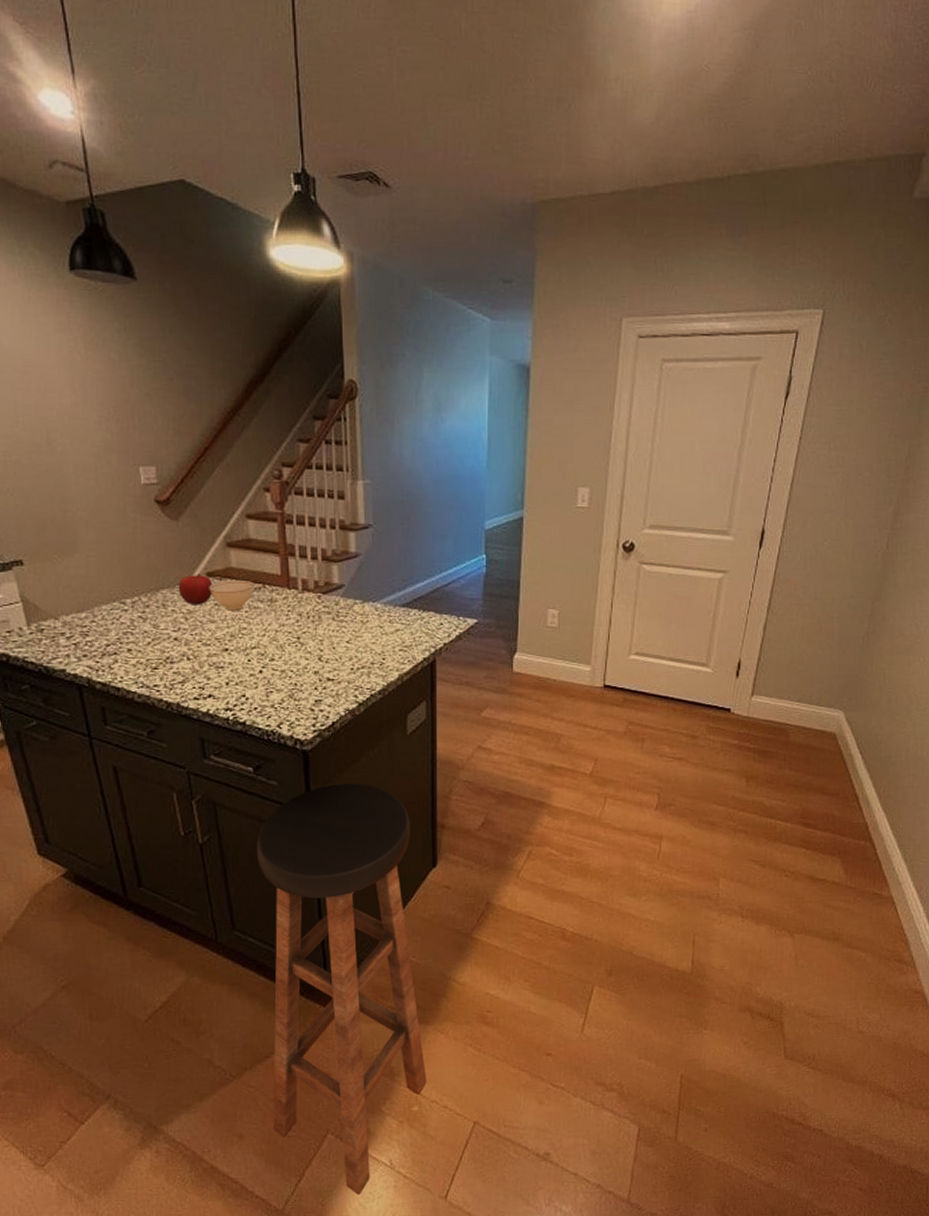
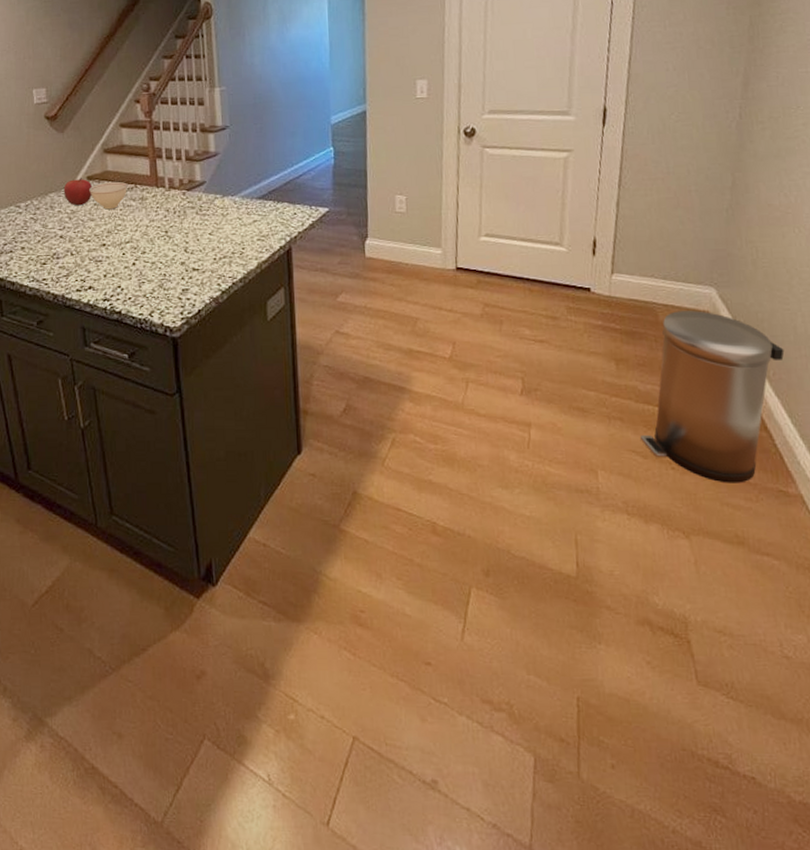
bar stool: present [256,784,427,1195] -> none [131,369,302,812]
pedal bin: none [761,732,896,888] -> present [641,310,785,483]

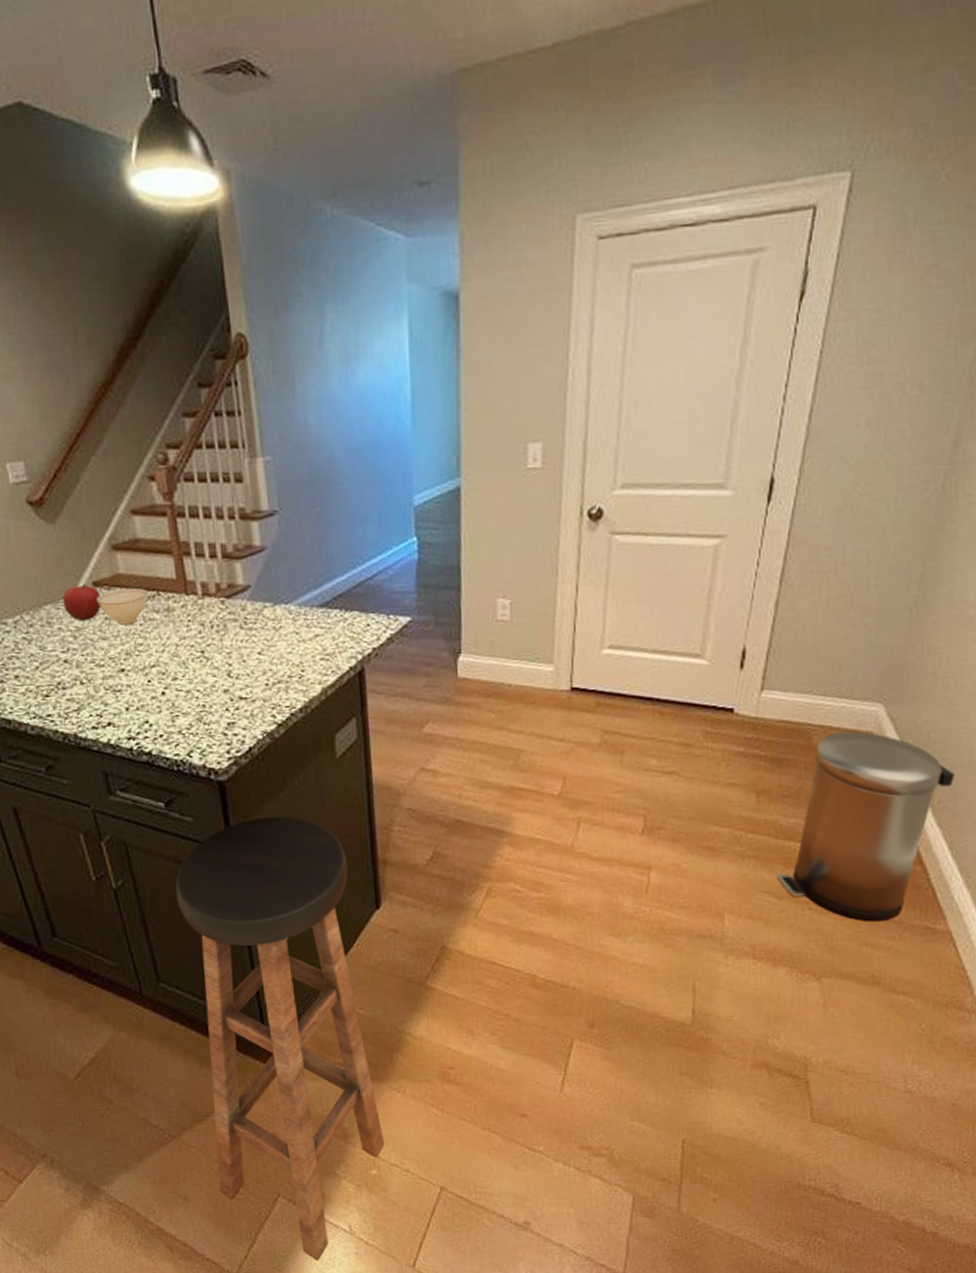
bar stool: none [131,369,302,812] -> present [175,816,385,1260]

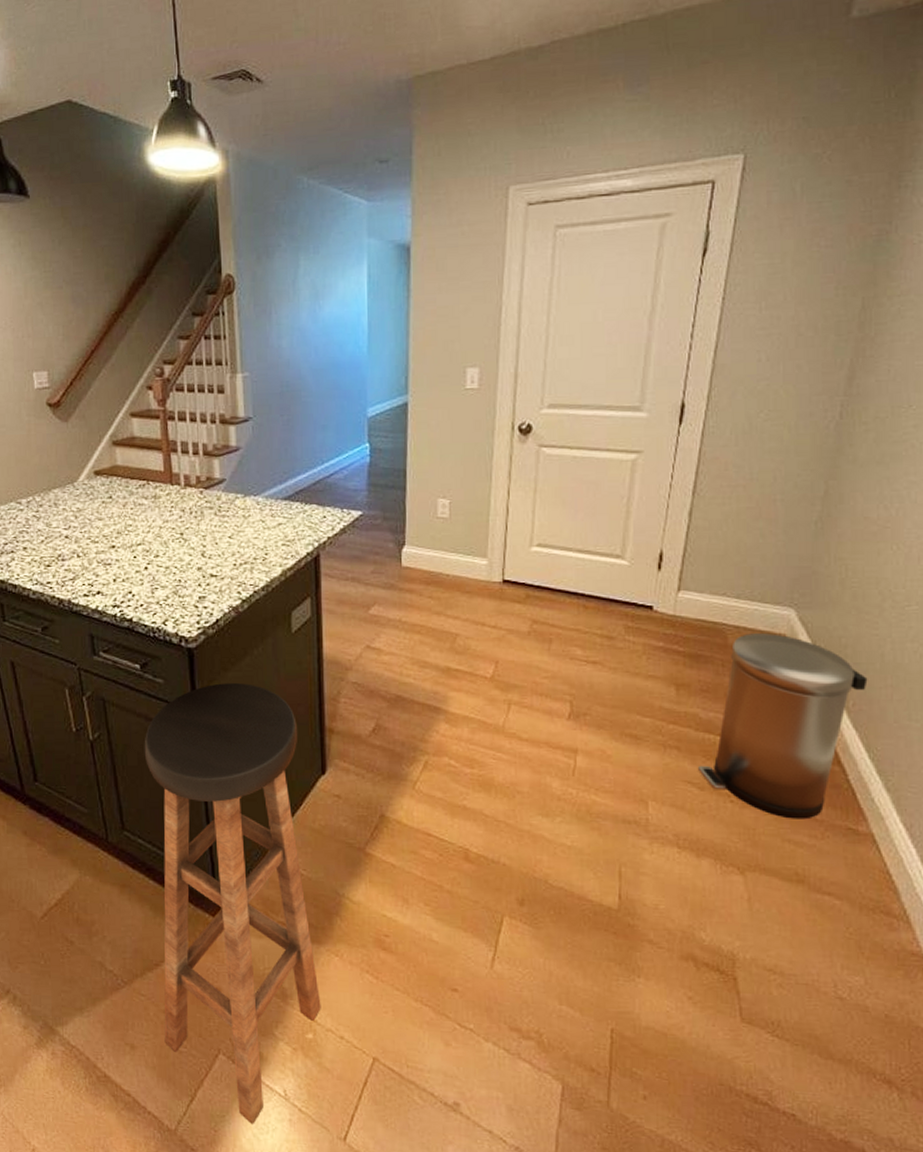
fruit: present [62,584,101,621] -> none [68,472,101,504]
bowl: present [97,587,148,625] -> none [97,477,139,508]

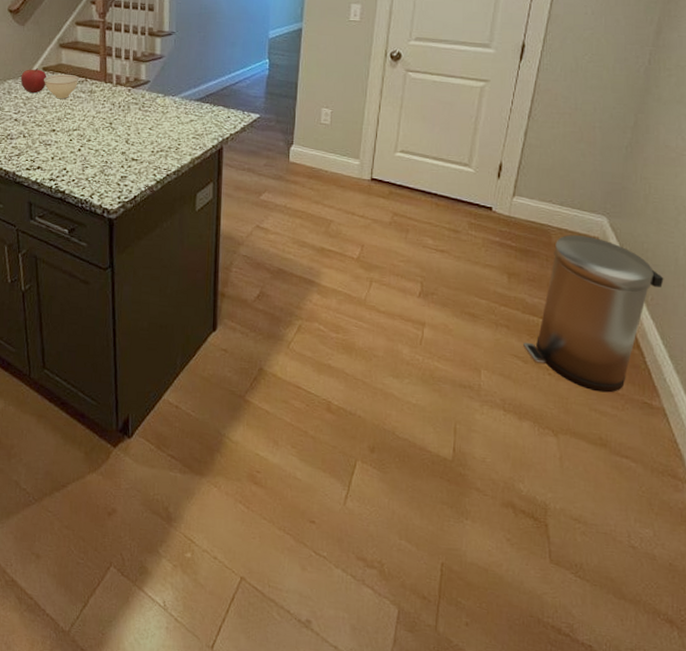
fruit: none [68,472,101,504] -> present [20,68,47,94]
bowl: none [97,477,139,508] -> present [44,74,78,99]
bar stool: present [144,683,321,1124] -> none [65,249,200,630]

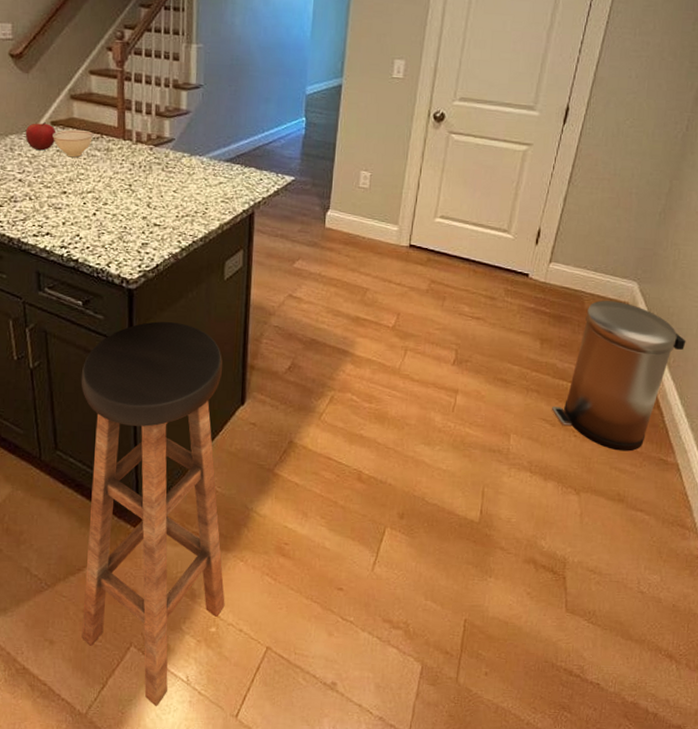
bar stool: none [65,249,200,630] -> present [80,321,225,706]

